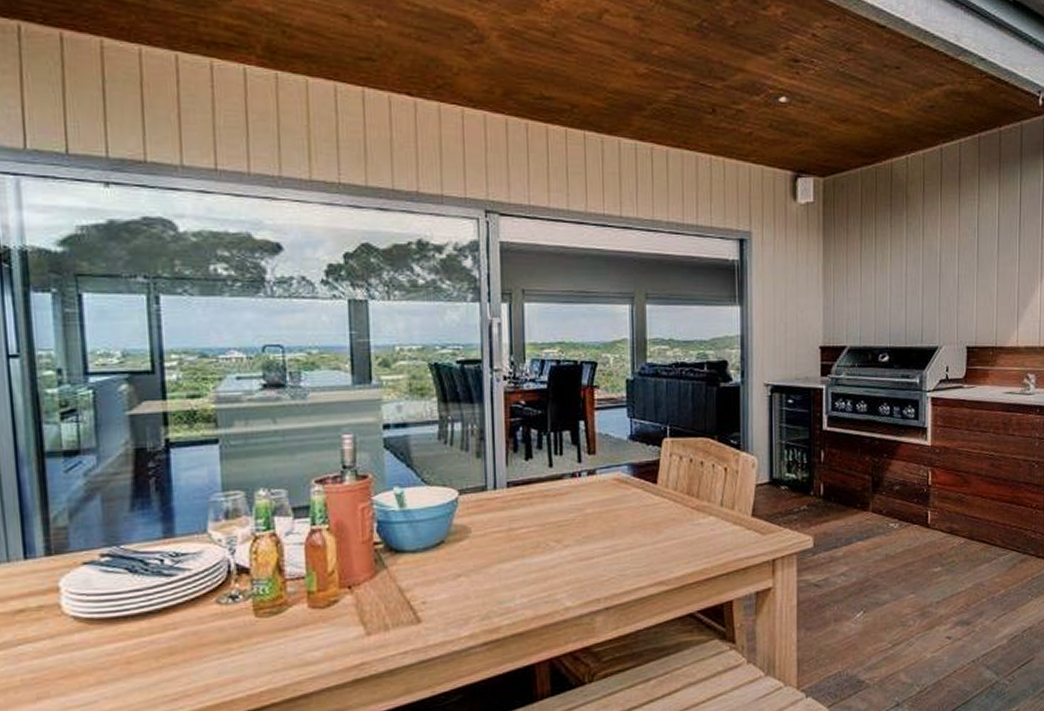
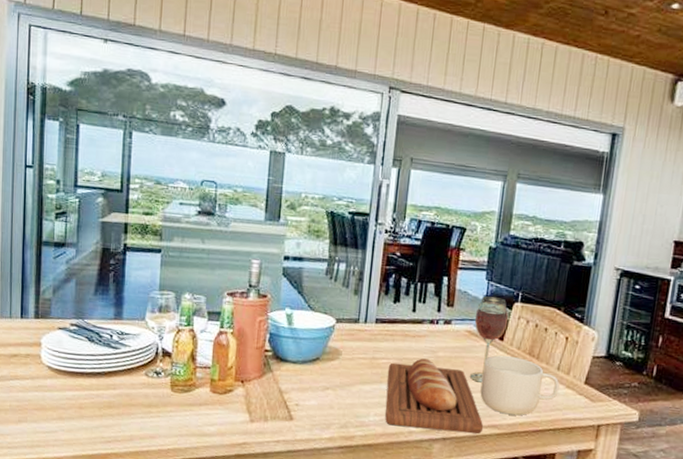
bread loaf: none [529,519,648,605] -> present [385,358,483,435]
wineglass: none [621,435,660,536] -> present [470,296,509,383]
cup: none [639,500,726,567] -> present [480,355,560,416]

